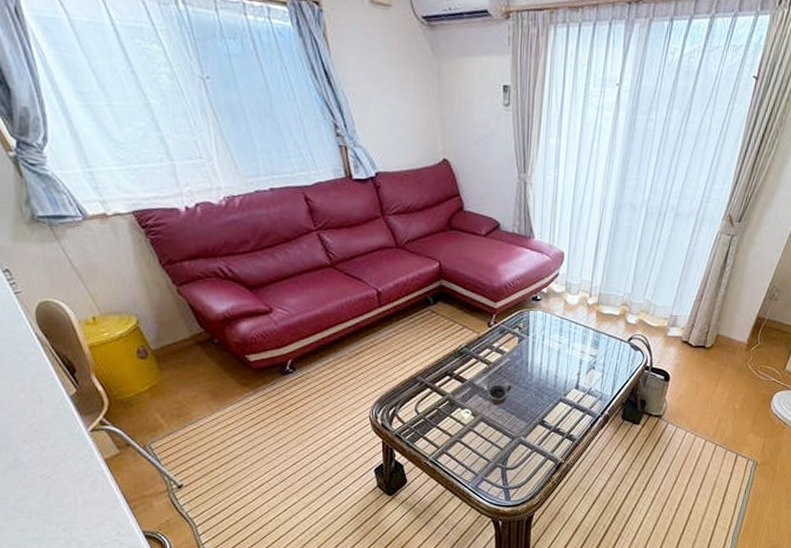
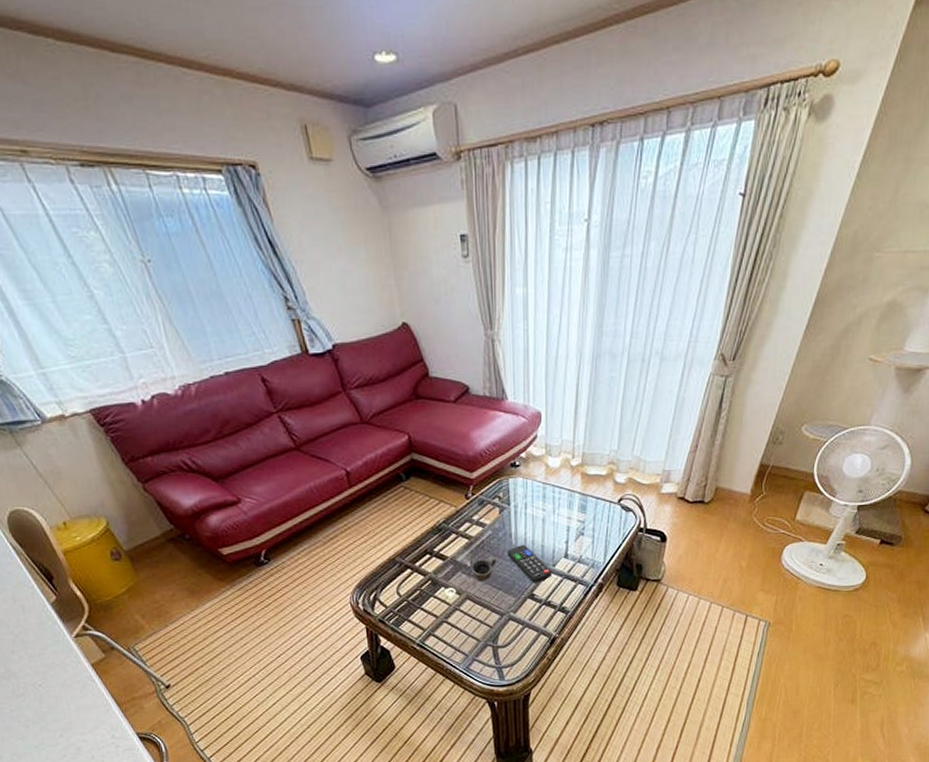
remote control: none [523,373,563,410] -> present [507,544,553,583]

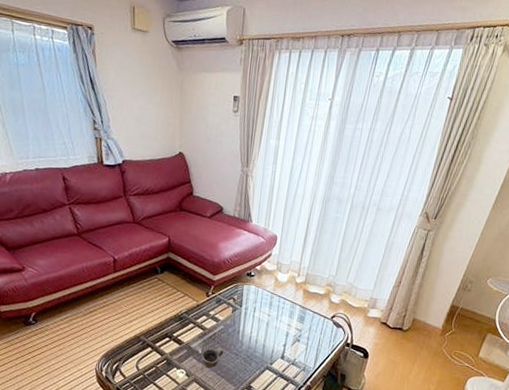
remote control: present [507,544,553,583] -> none [233,341,270,377]

